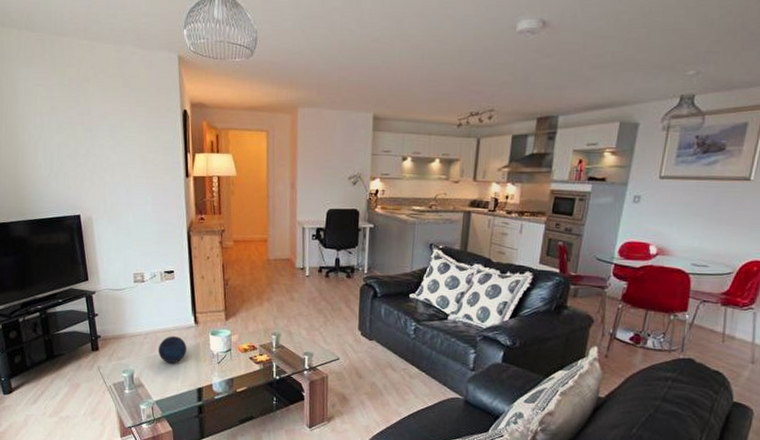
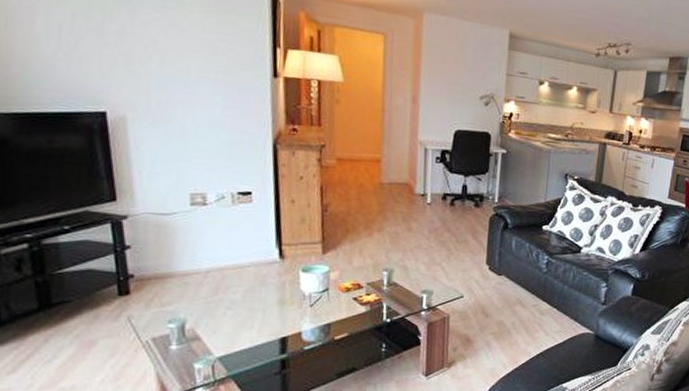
decorative orb: present [158,336,187,363] -> none [225,274,267,308]

